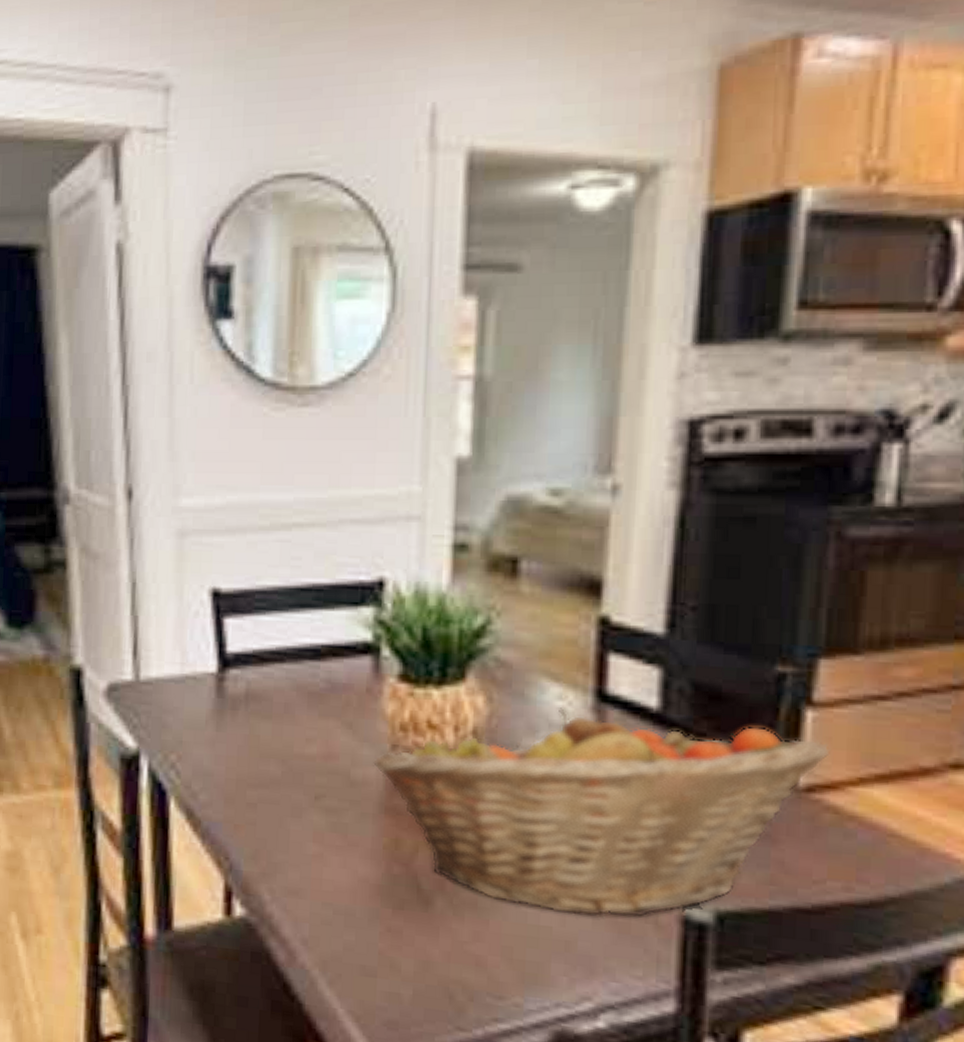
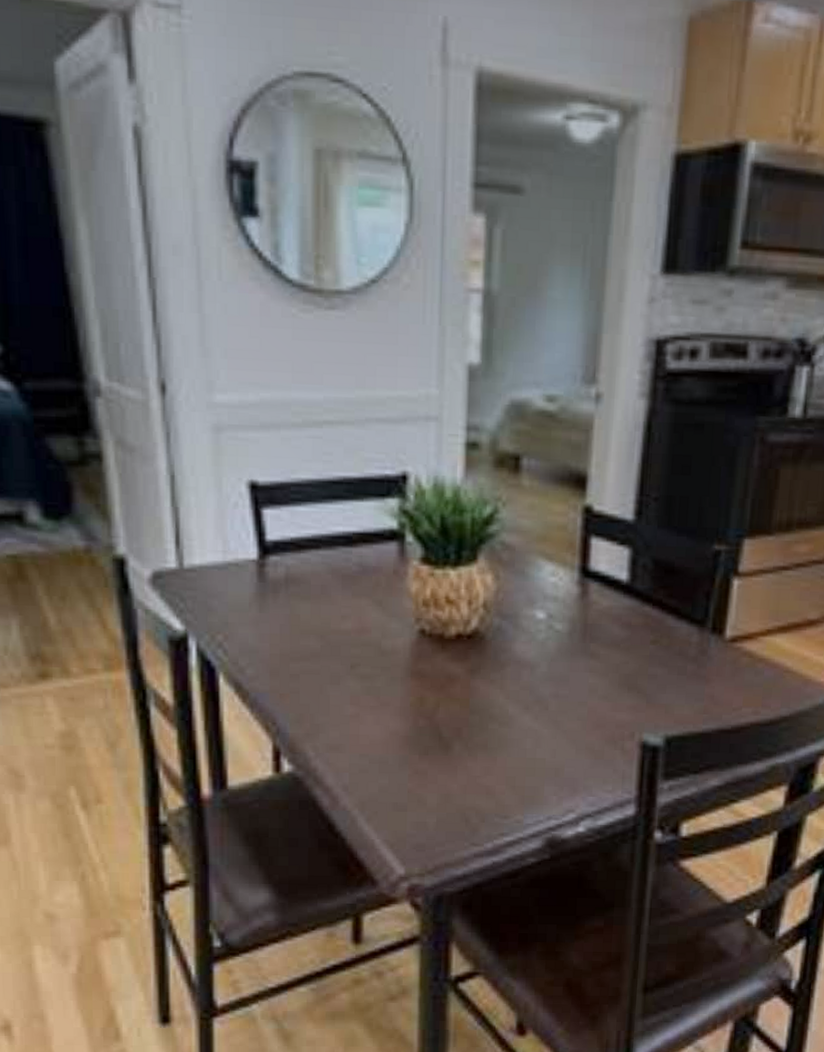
fruit basket: present [373,708,830,918] -> none [400,582,749,748]

